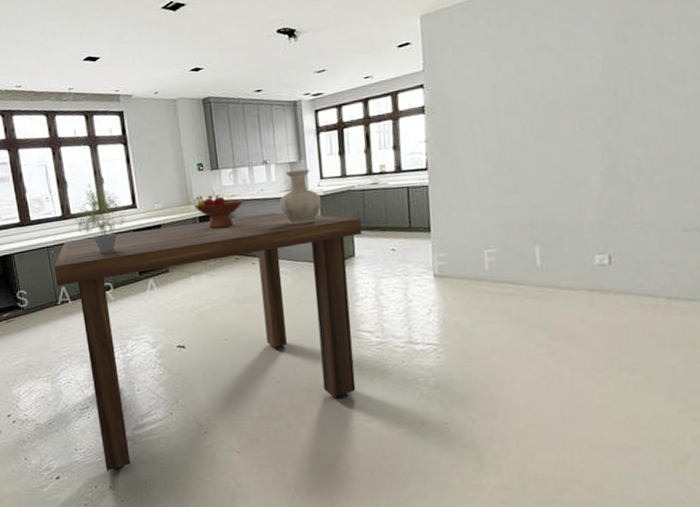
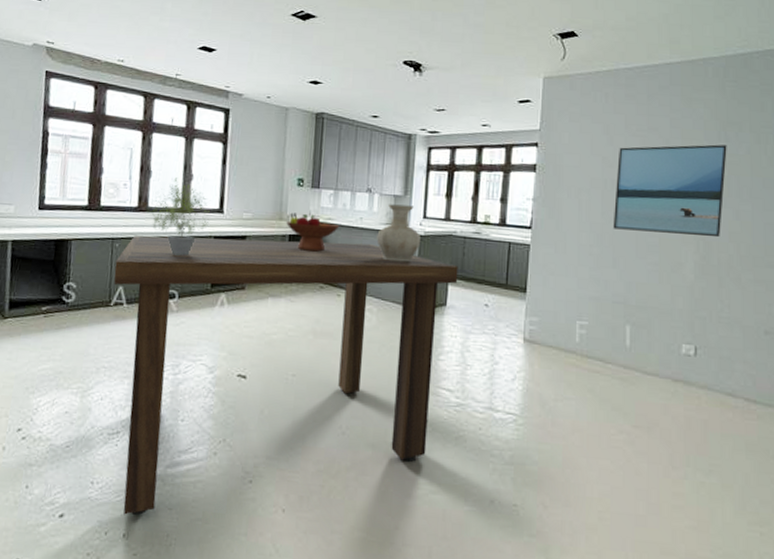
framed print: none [508,46,627,155] -> present [613,144,727,238]

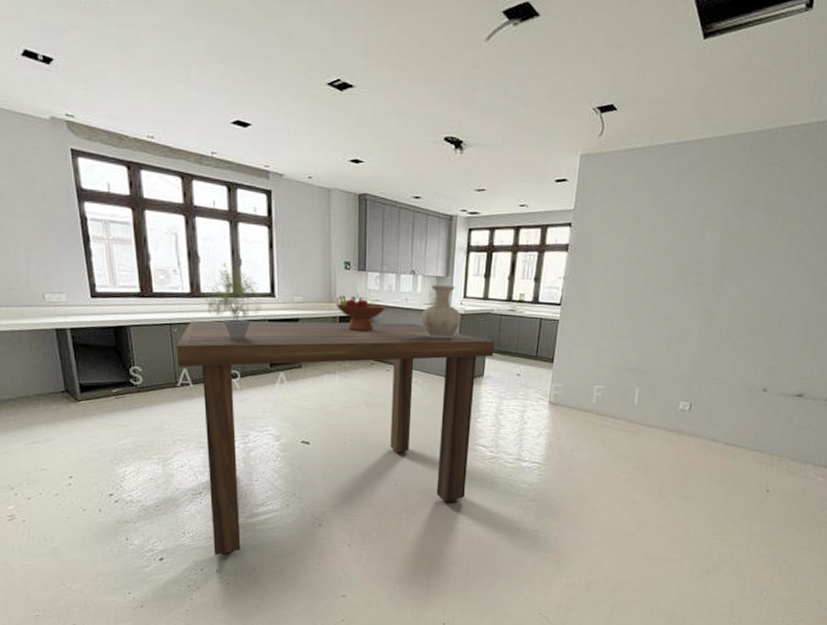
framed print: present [613,144,727,238] -> none [632,222,742,310]

